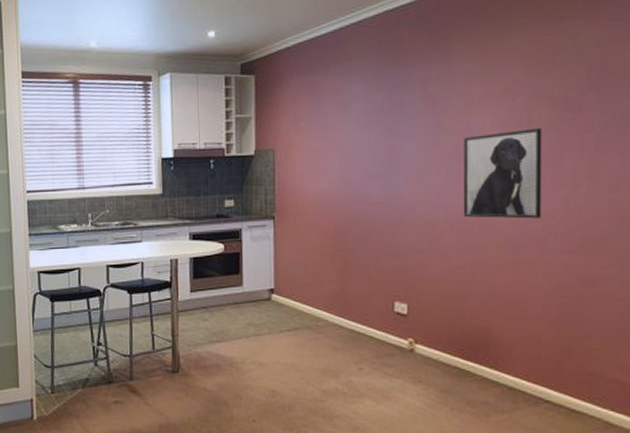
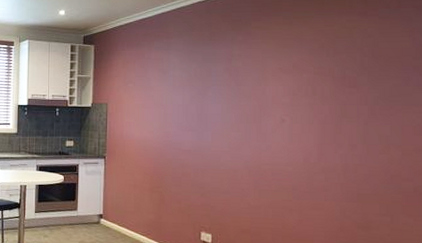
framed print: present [463,127,542,219] -> none [259,98,324,171]

